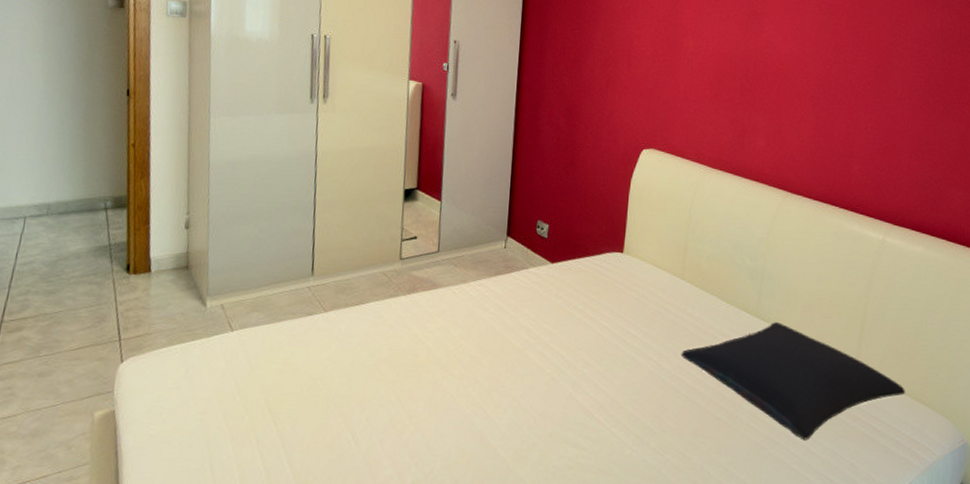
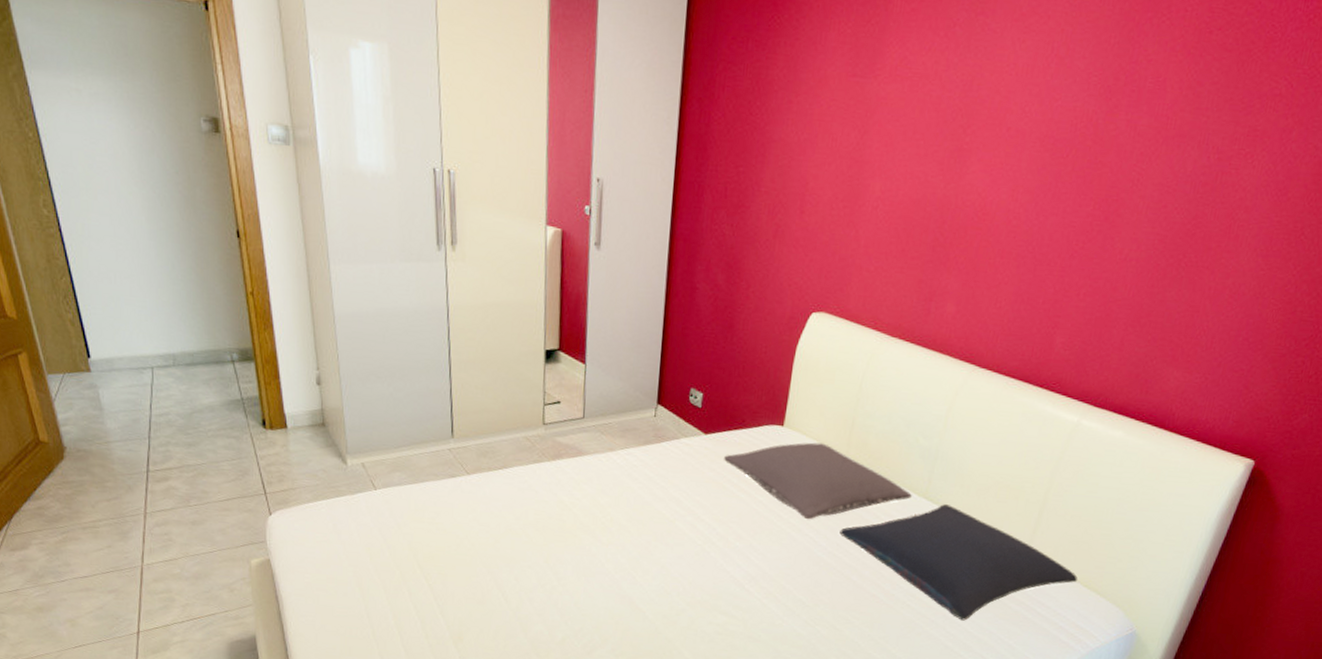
pillow: none [570,267,745,344] -> present [724,442,912,520]

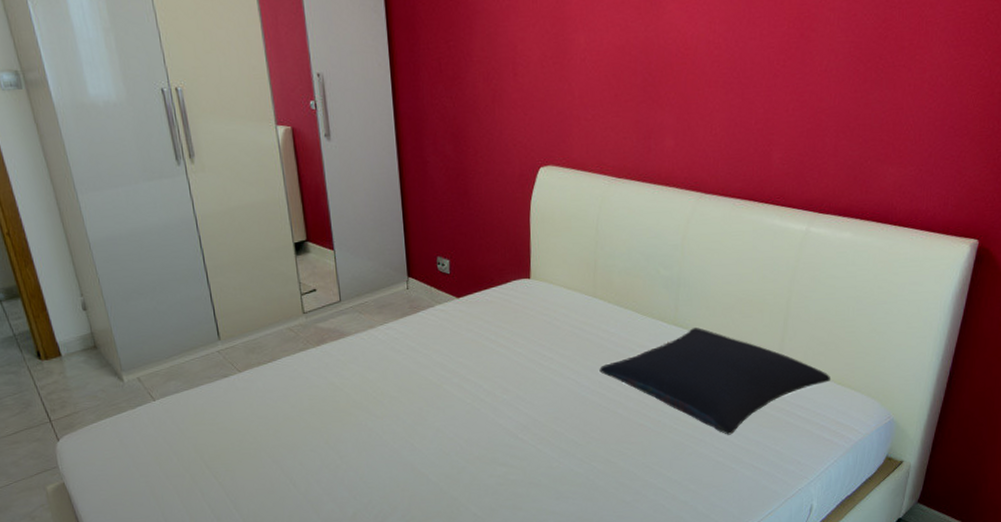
pillow: present [724,442,912,520] -> none [479,289,662,364]

